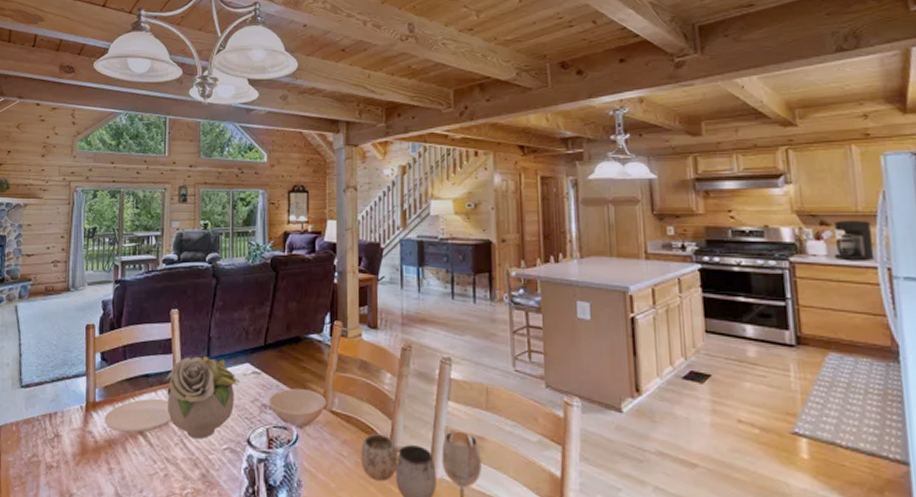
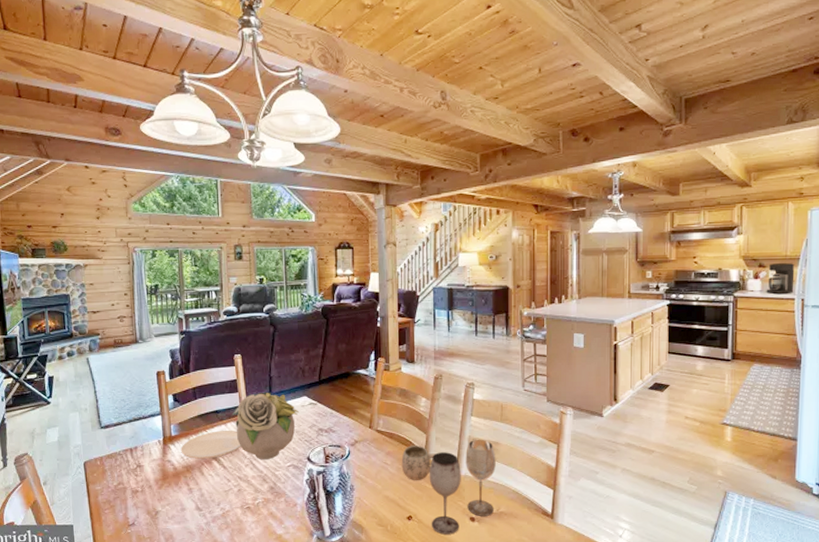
soup bowl: present [268,388,326,427] -> none [324,414,373,444]

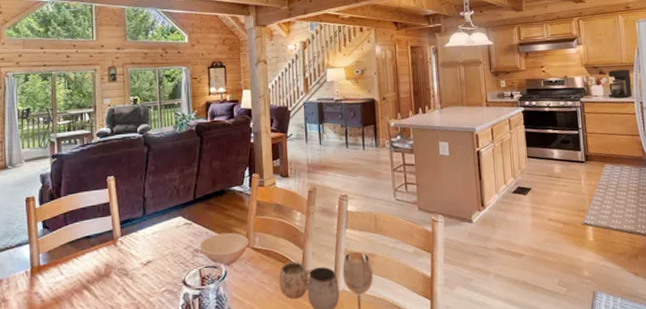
plate: present [181,431,241,459] -> none [49,256,114,289]
flower arrangement: present [231,392,299,460] -> none [104,213,173,287]
soup bowl: none [324,414,373,444] -> present [199,232,249,265]

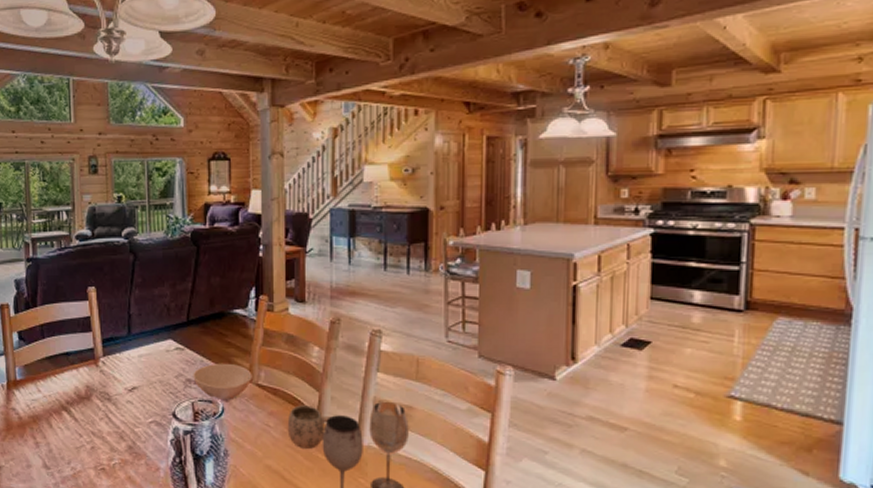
coffee maker: present [608,69,633,99] -> none [799,177,846,222]

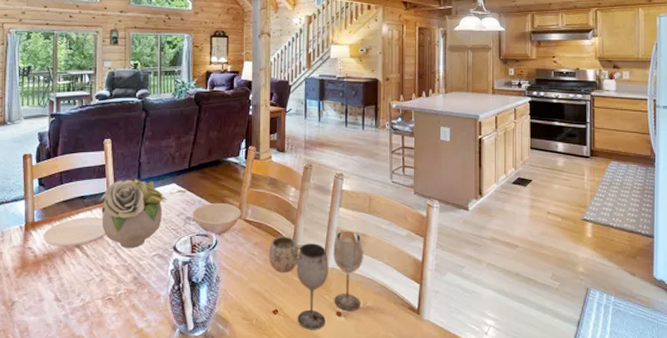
plate: none [26,376,95,409] -> present [43,217,106,246]
flower arrangement: none [84,332,163,414] -> present [98,178,167,249]

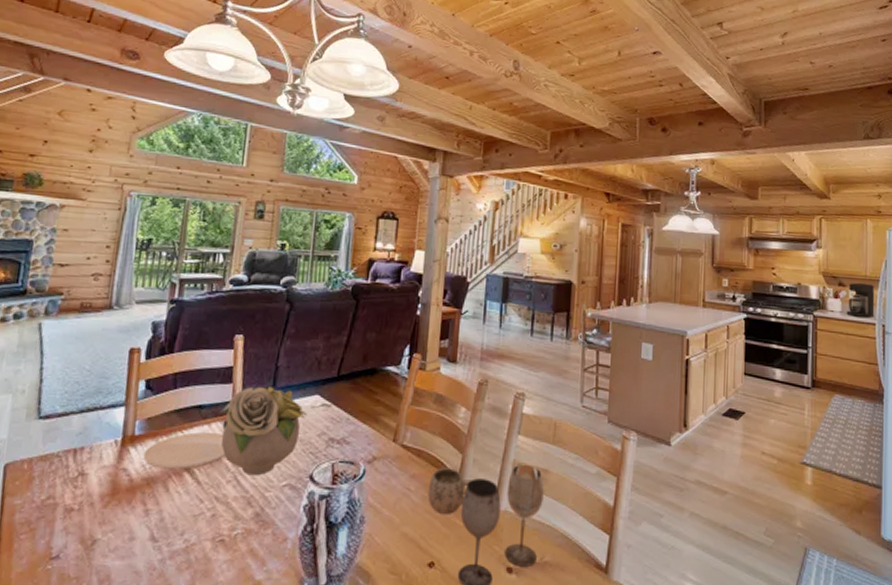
soup bowl: present [192,202,241,234] -> none [336,421,398,461]
coffee maker: none [621,64,647,95] -> present [846,282,875,318]

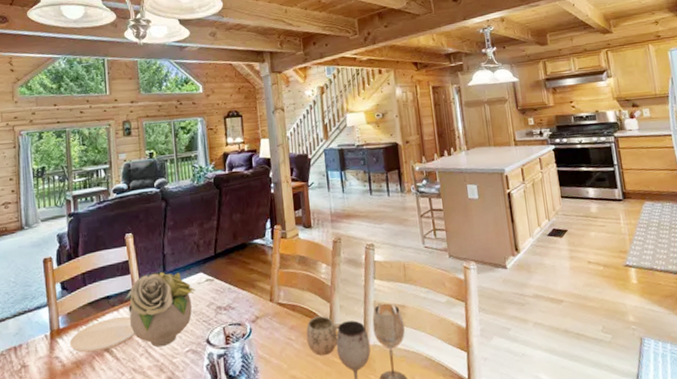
coffee maker: present [846,282,875,318] -> none [642,100,670,132]

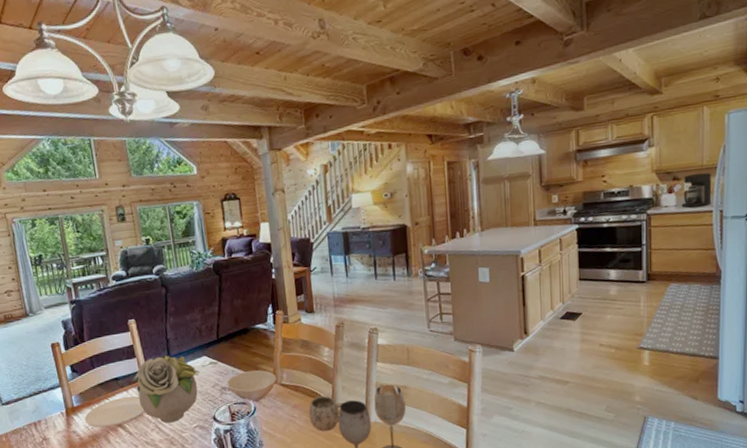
soup bowl: none [222,287,274,322] -> present [227,370,277,401]
coffee maker: none [642,100,670,132] -> present [681,172,712,208]

